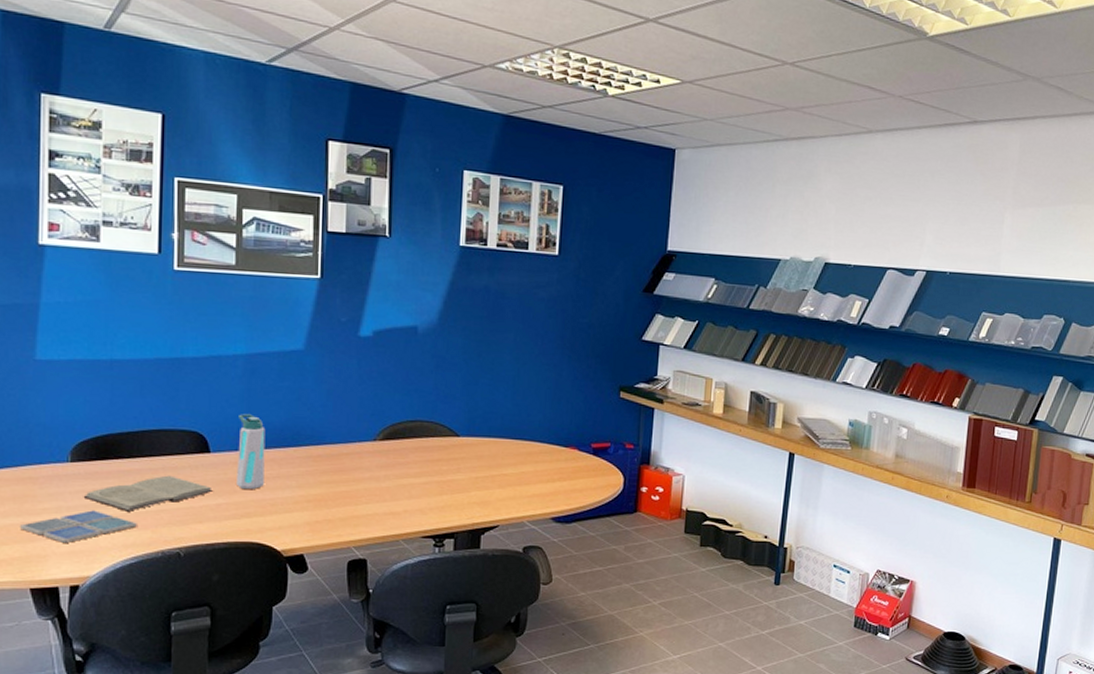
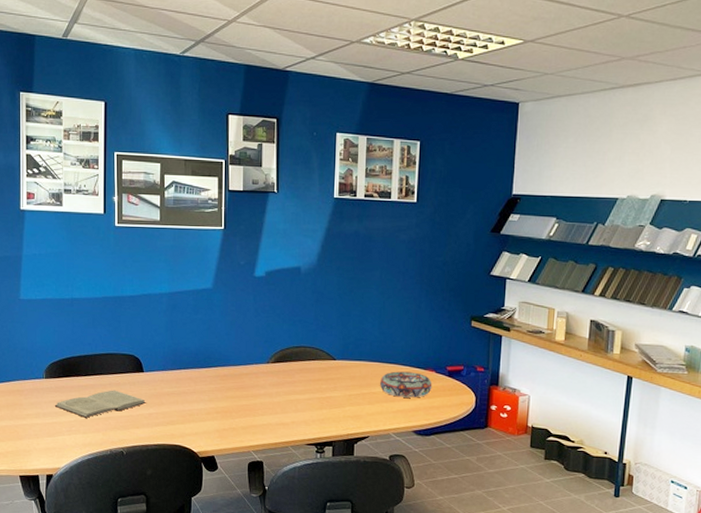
drink coaster: present [20,510,137,543] -> none [12,416,92,441]
water bottle: present [237,414,266,489] -> none [164,341,184,402]
decorative bowl: none [513,449,575,480] -> present [380,371,433,398]

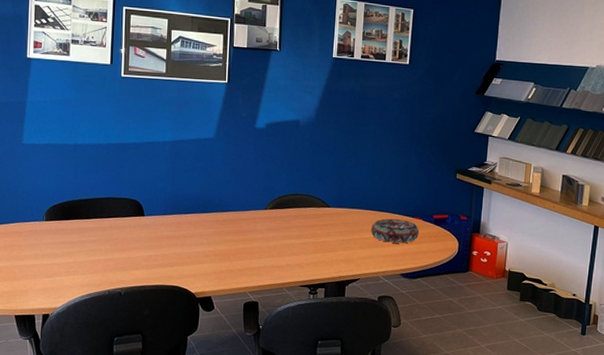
book: present [54,390,146,418] -> none [53,232,146,259]

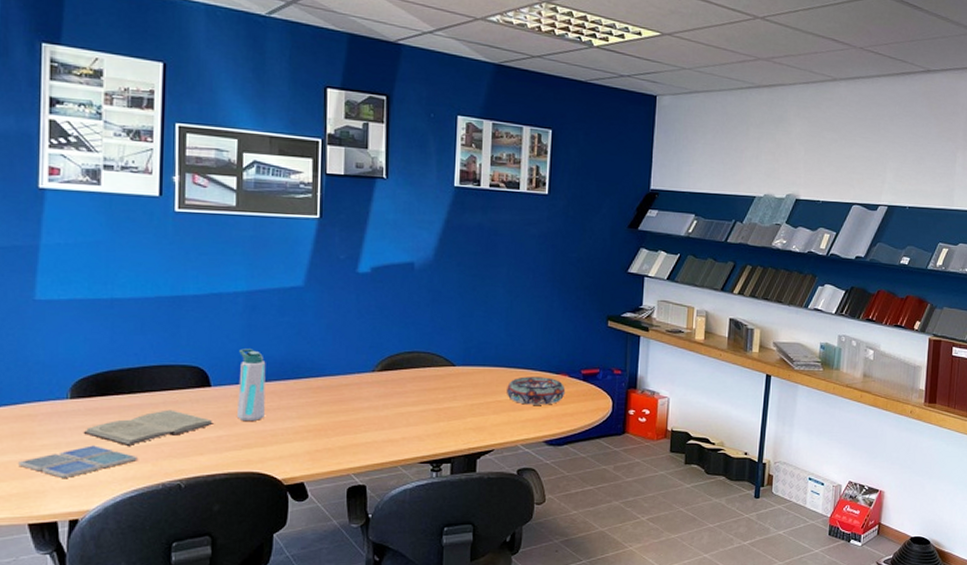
drink coaster: none [9,257,91,282] -> present [18,445,137,478]
book: none [53,232,146,259] -> present [83,409,213,446]
water bottle: none [163,187,185,245] -> present [237,349,266,421]

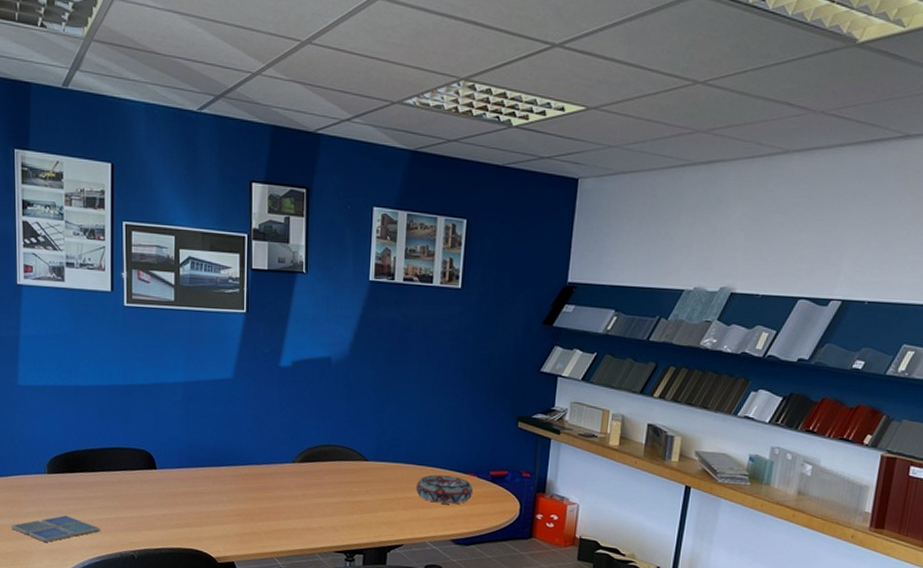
book: present [83,409,213,446] -> none [58,488,159,518]
water bottle: present [237,349,266,421] -> none [179,435,201,503]

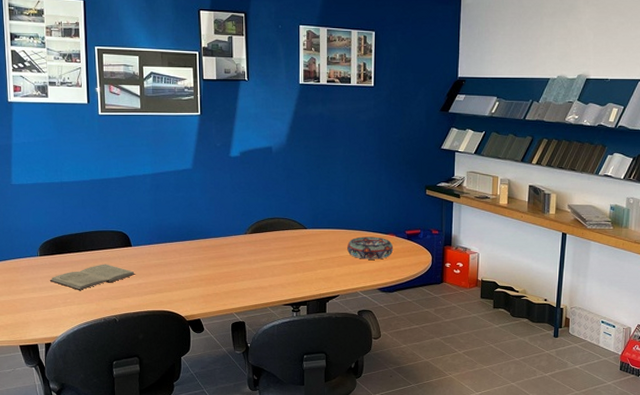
drink coaster: present [11,515,100,542] -> none [10,290,86,313]
book: none [58,488,159,518] -> present [49,264,135,290]

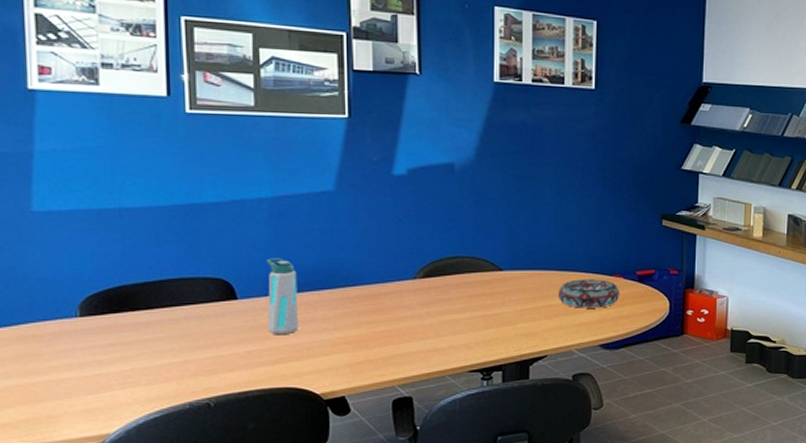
book: present [49,264,135,290] -> none [96,325,242,365]
water bottle: none [150,218,170,272] -> present [267,258,298,334]

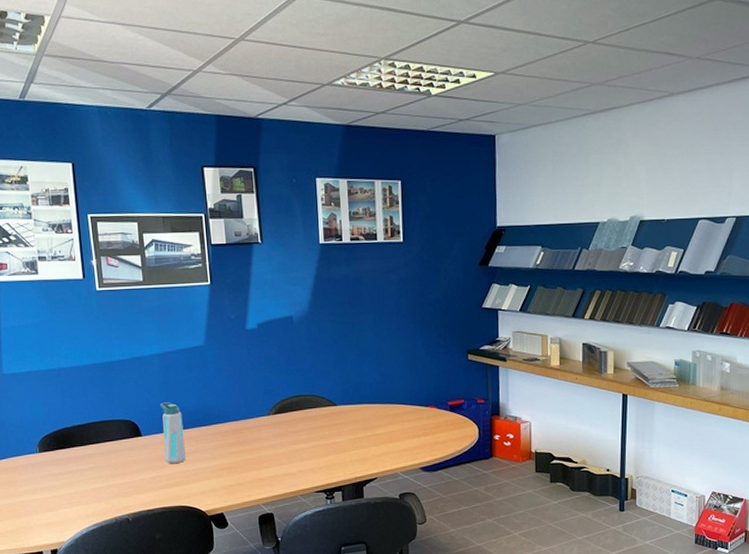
decorative bowl: present [559,279,620,308] -> none [383,410,435,436]

